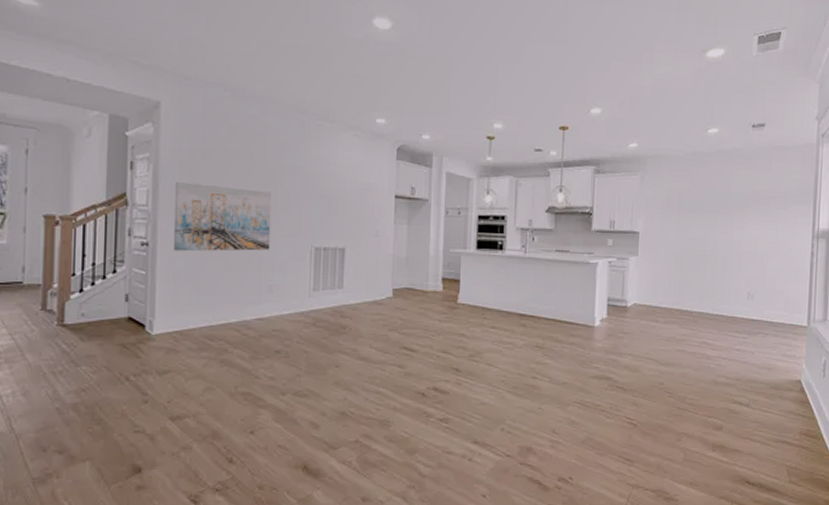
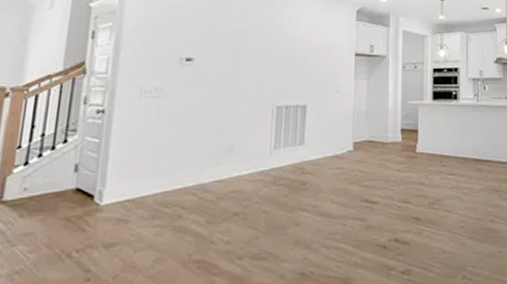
wall art: present [174,181,272,252] -> none [131,48,236,117]

